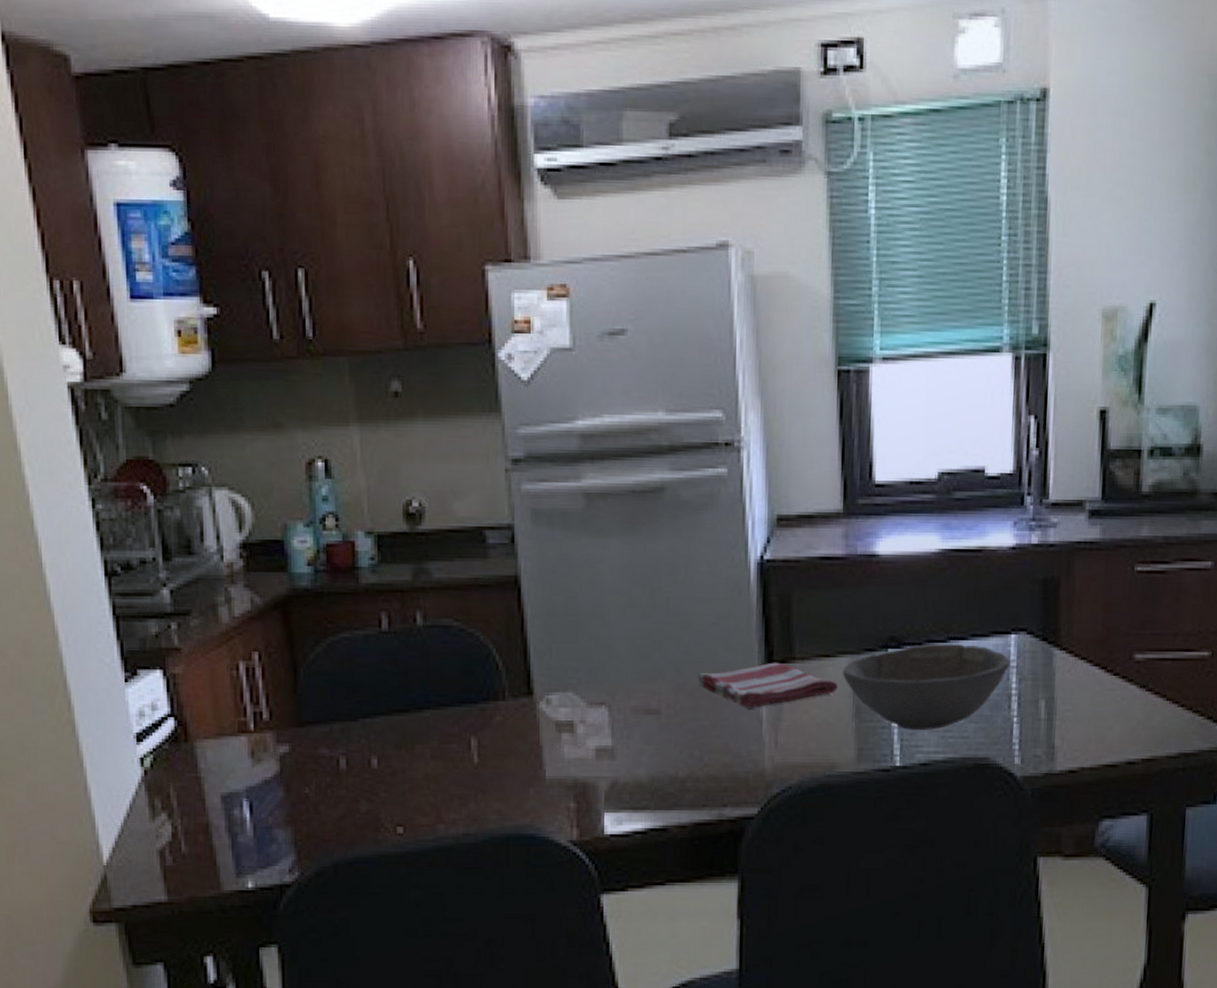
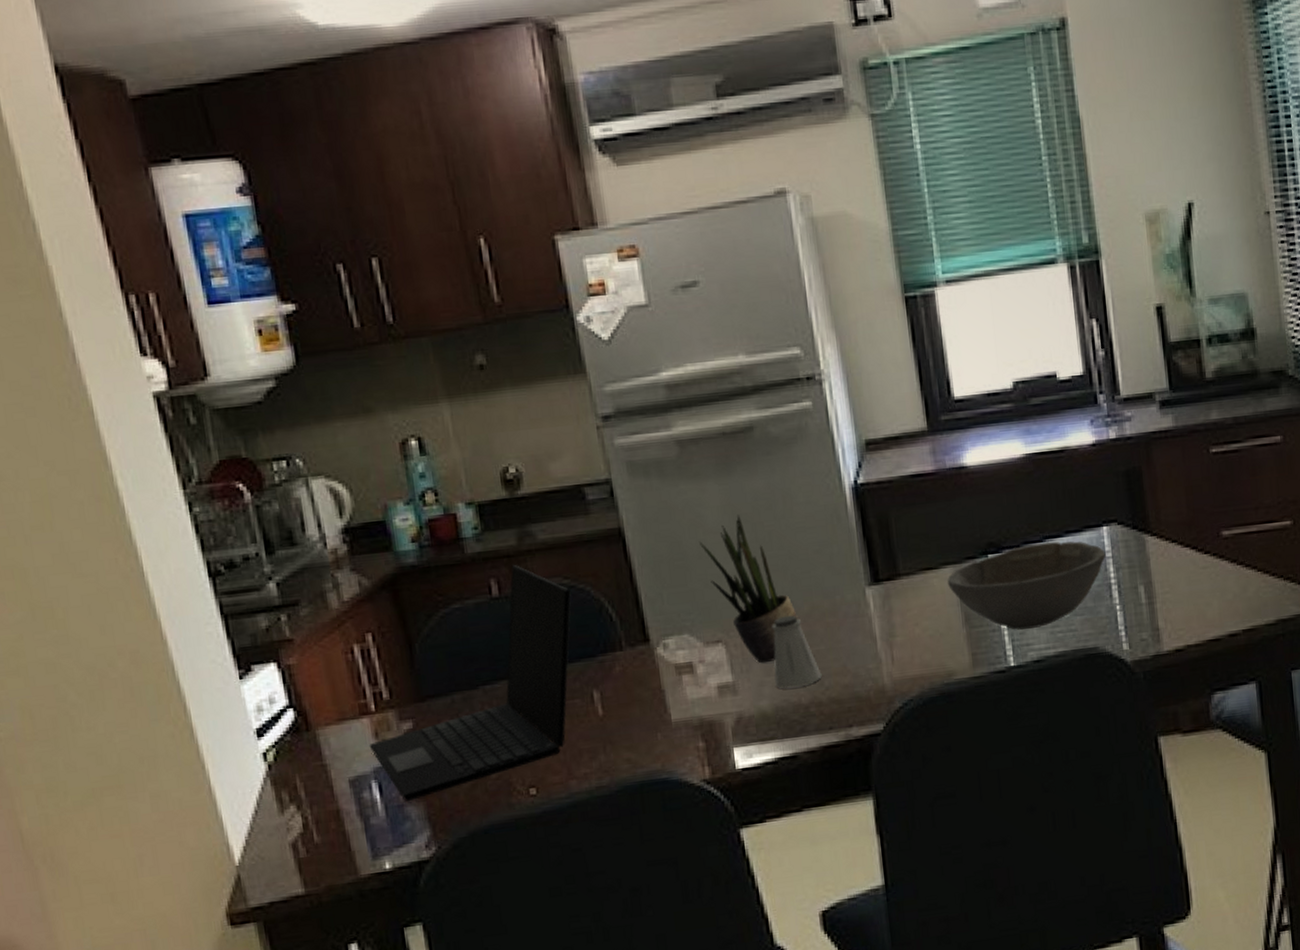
laptop: none [244,600,460,824] -> present [369,564,571,801]
potted plant: none [595,577,685,732] -> present [699,515,798,664]
saltshaker: none [654,686,702,760] -> present [771,615,822,689]
dish towel: present [697,662,838,709] -> none [808,580,945,629]

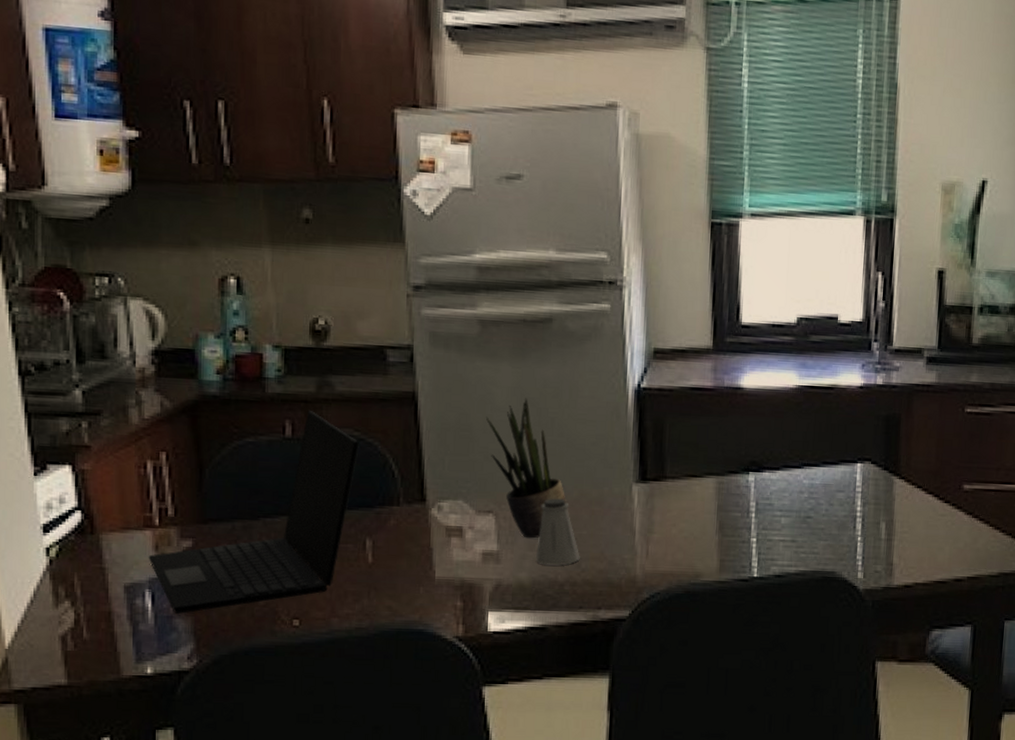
bowl: present [947,541,1106,630] -> none [709,469,856,546]

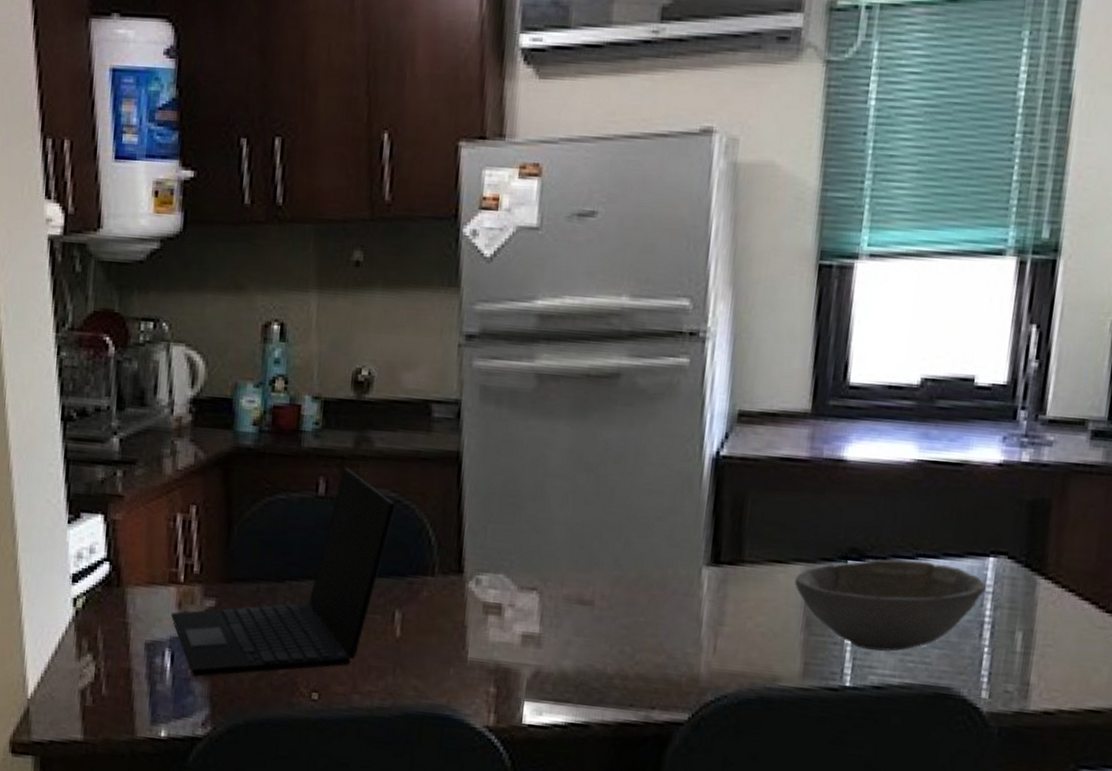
potted plant: present [486,398,566,539] -> none [537,463,623,623]
saltshaker: present [536,498,580,566] -> none [583,578,635,655]
bowl: none [709,469,856,546] -> present [795,559,986,652]

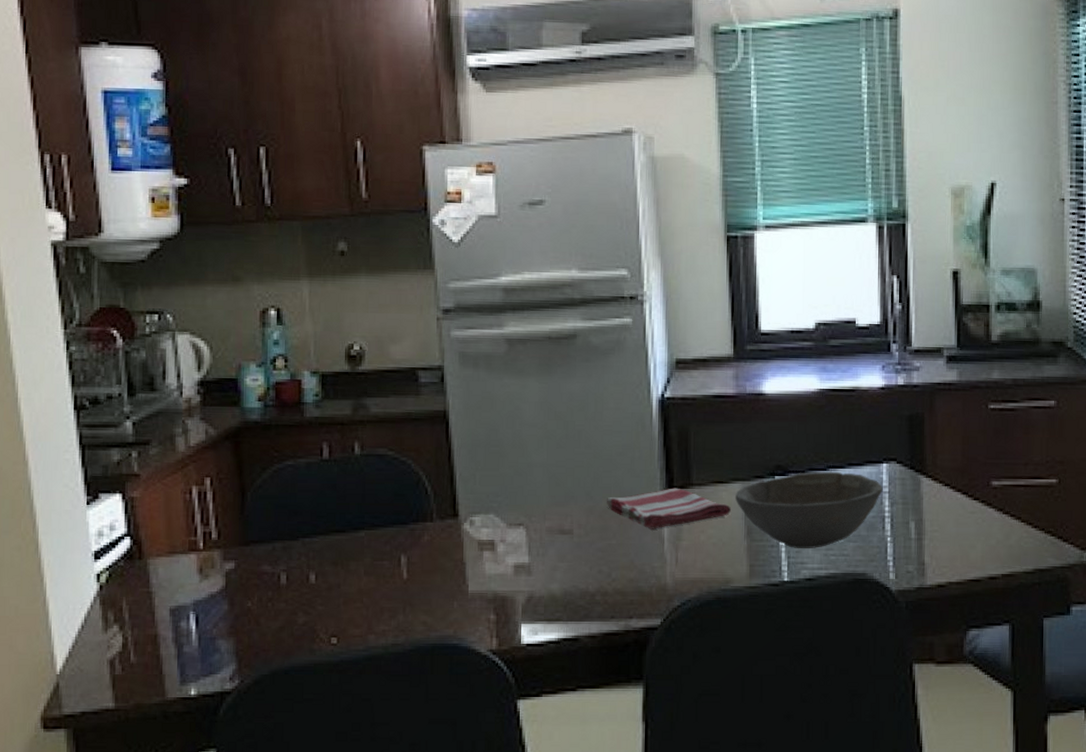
laptop: present [170,466,396,677] -> none [192,431,393,635]
dish towel: none [636,563,788,610] -> present [606,488,731,529]

